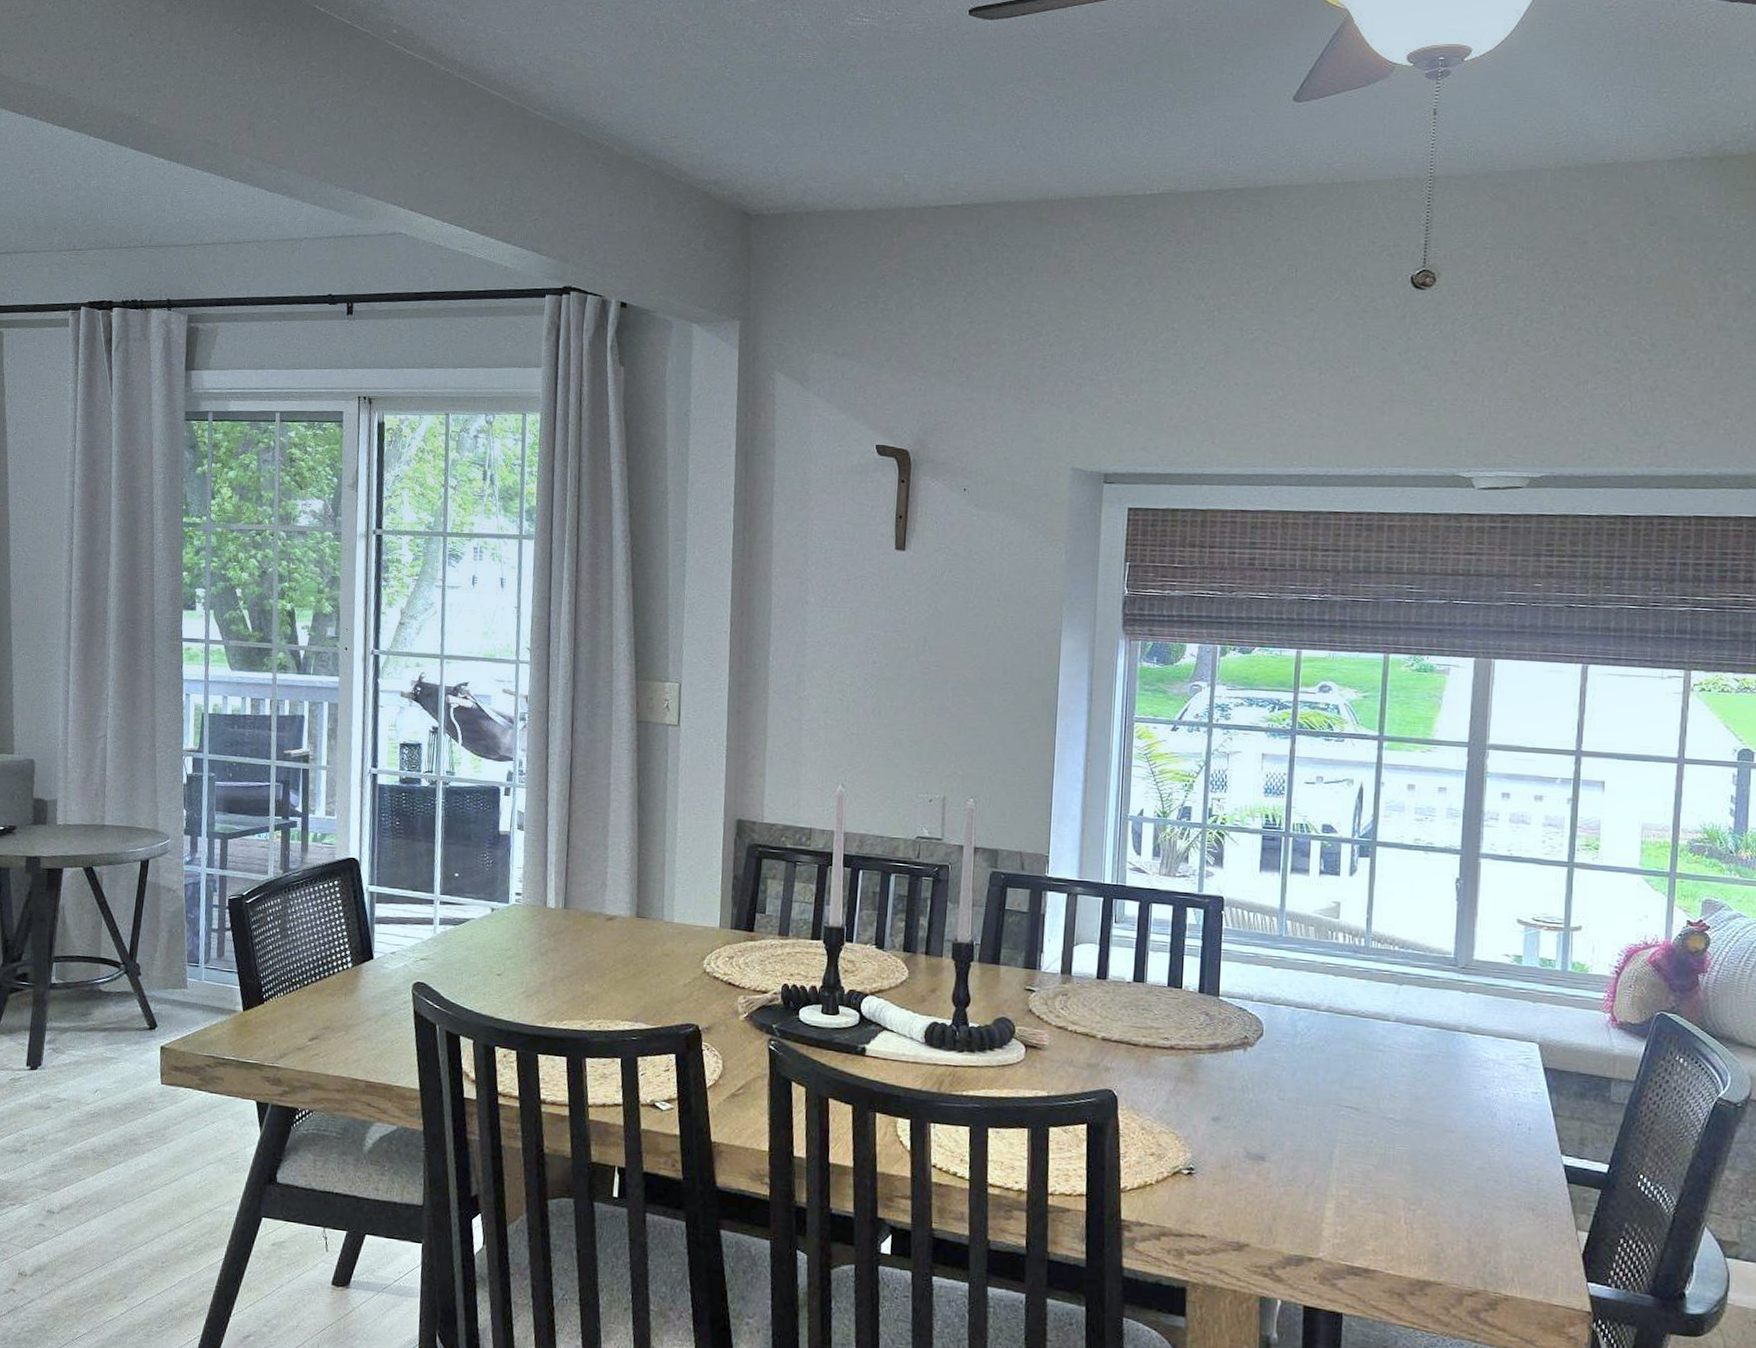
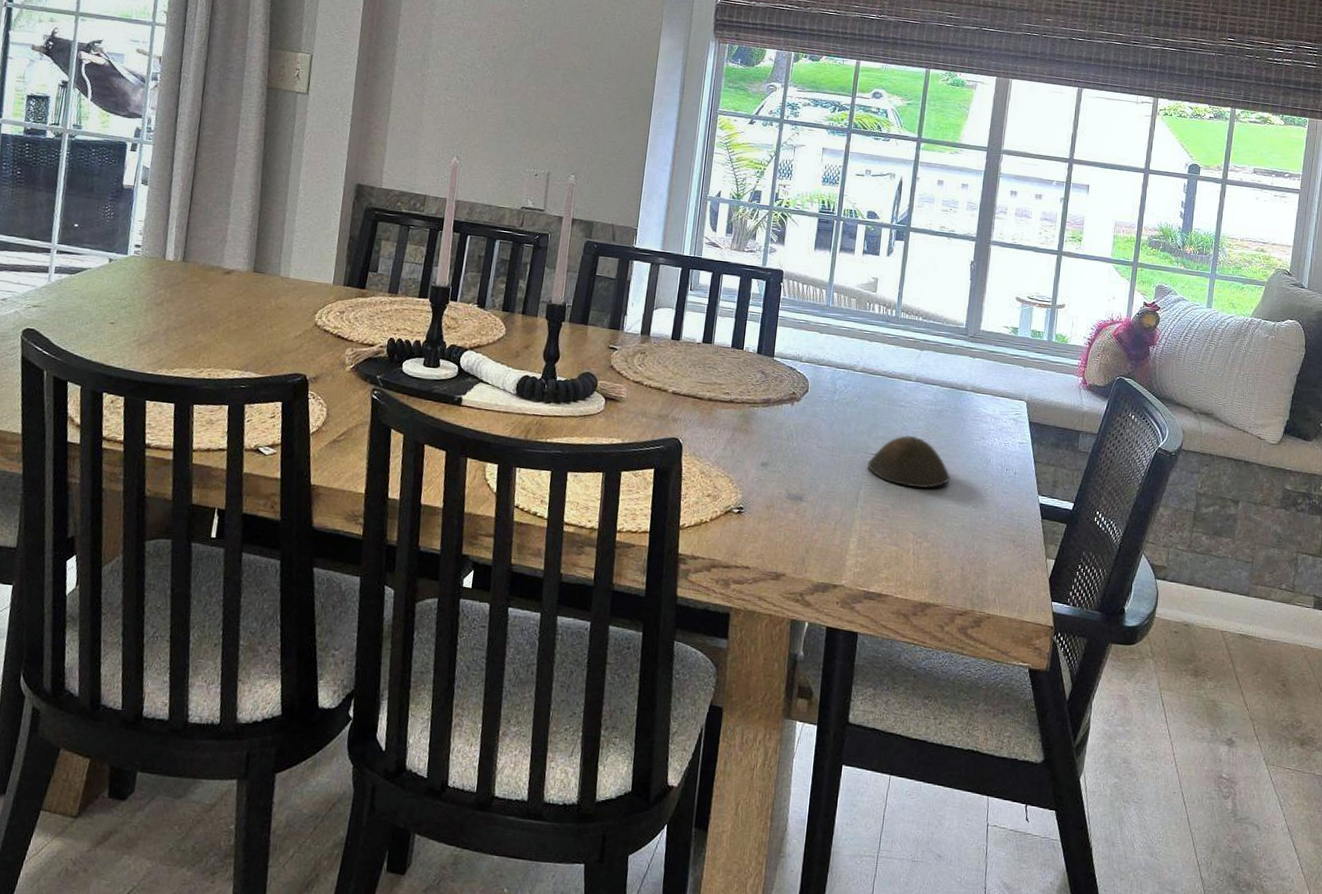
bowl: none [1342,1085,1446,1147] -> present [867,435,950,488]

